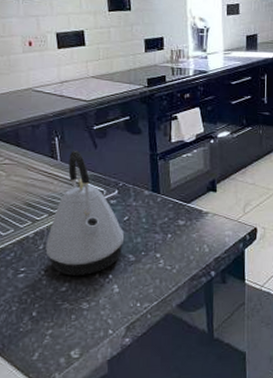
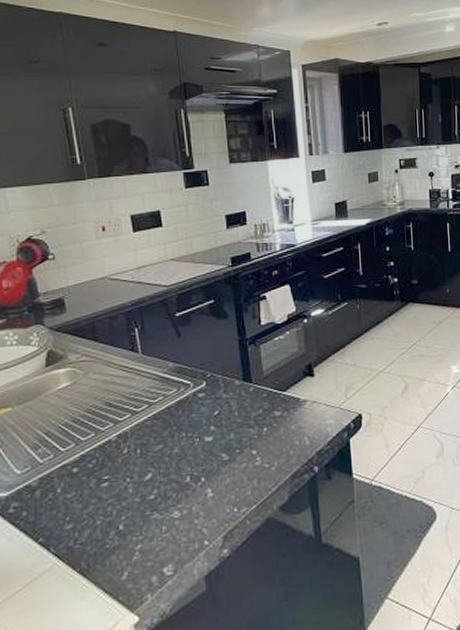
kettle: present [45,150,125,276] -> none [130,340,216,482]

